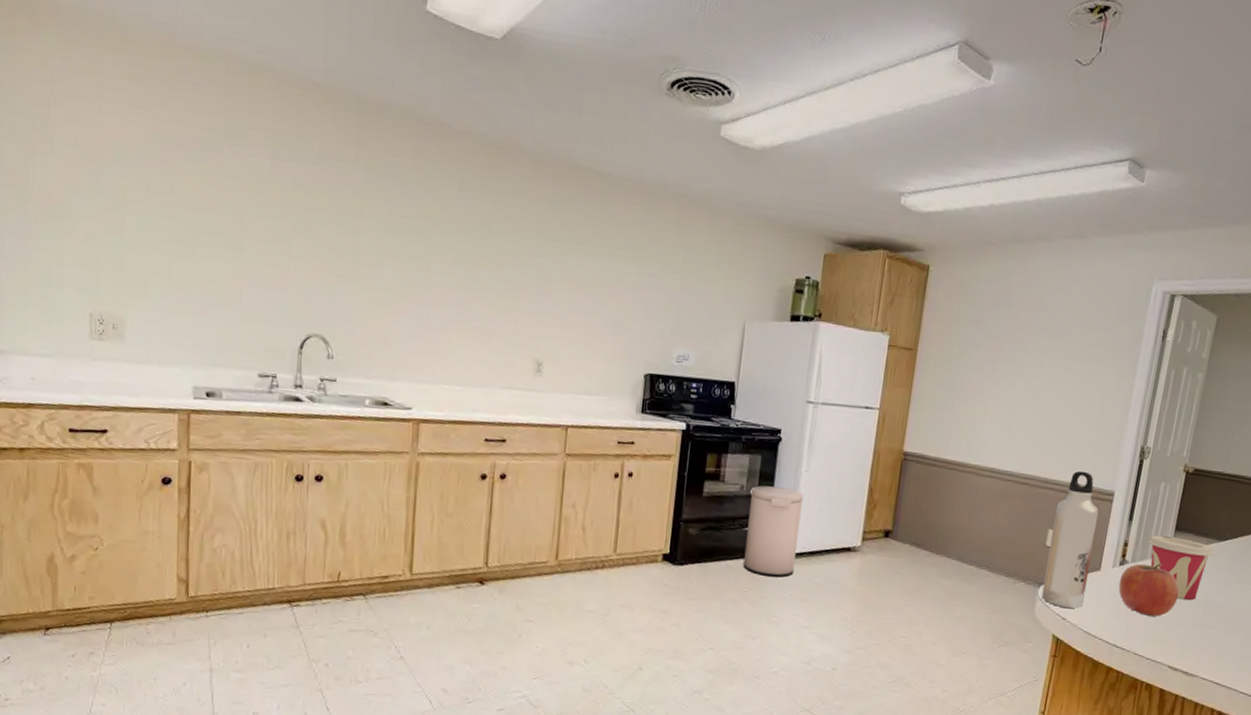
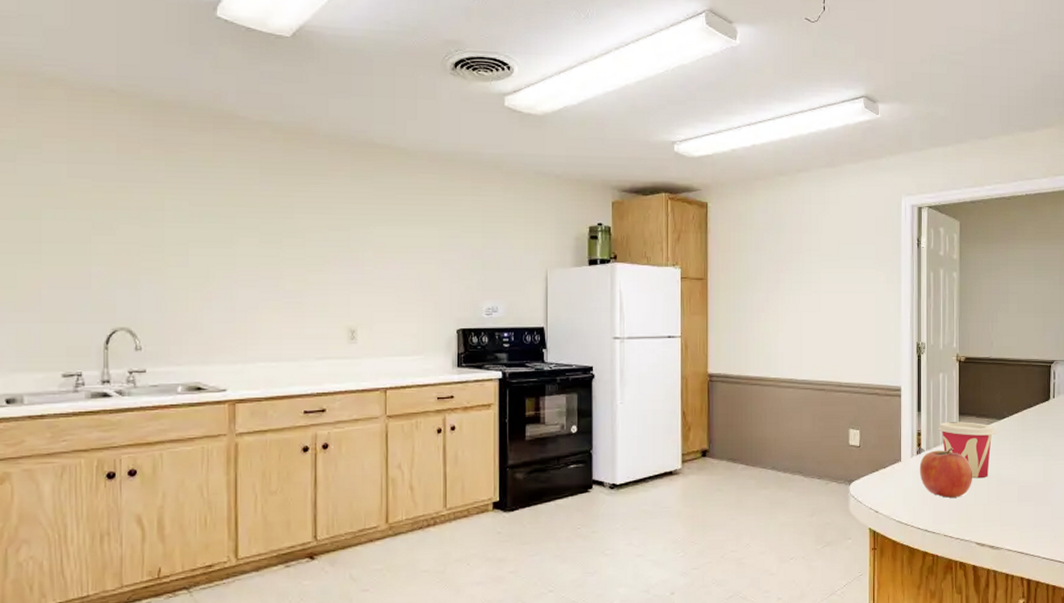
pedal bin: present [743,485,804,578] -> none [572,422,622,510]
water bottle: present [1041,470,1099,610] -> none [852,371,891,502]

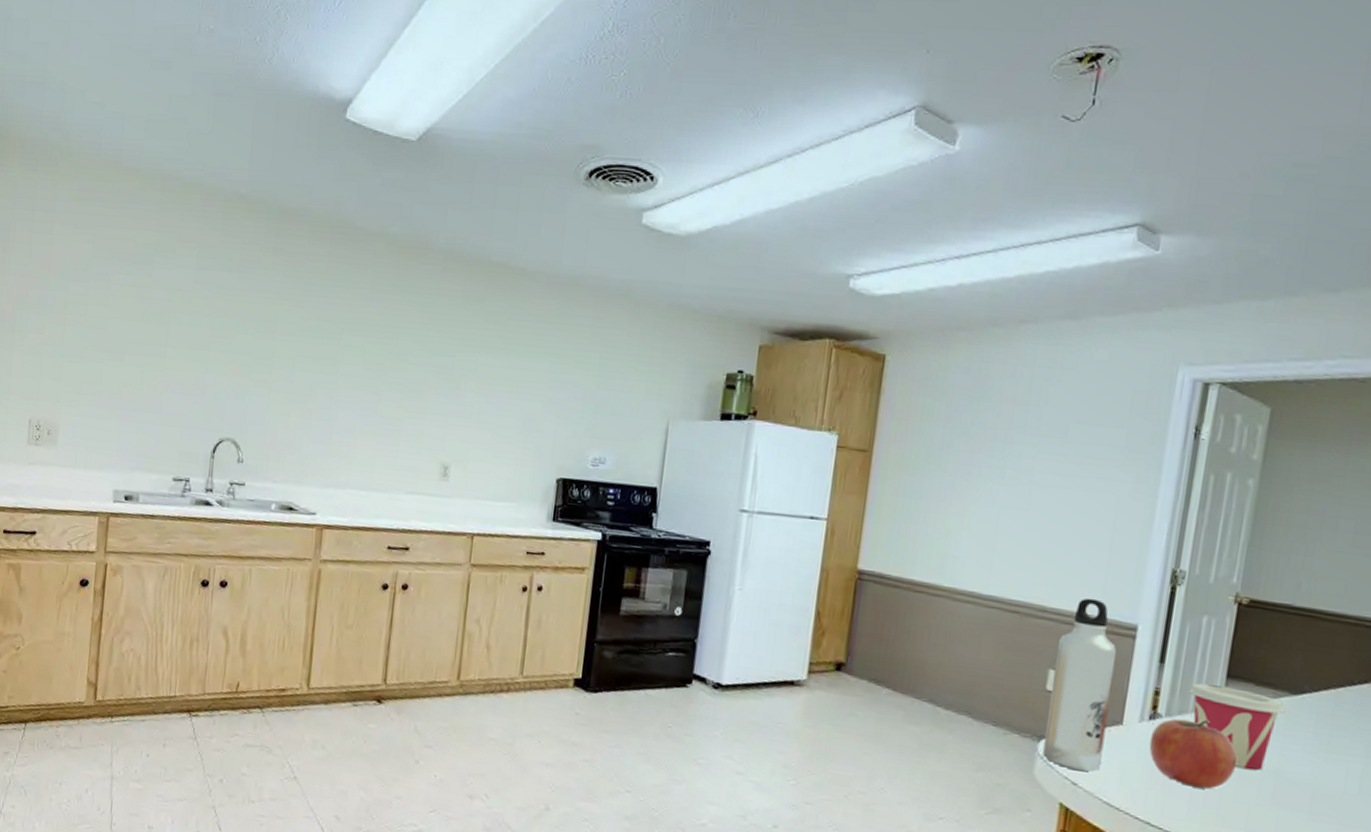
water bottle: none [852,371,891,502] -> present [1043,598,1117,773]

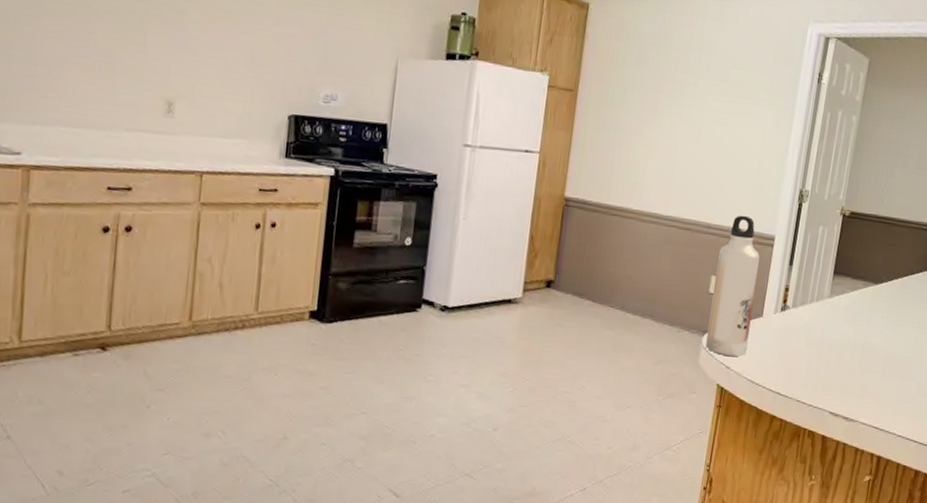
fruit: present [1149,718,1237,789] -> none [780,307,838,362]
cup: present [1188,683,1286,770] -> none [808,279,871,344]

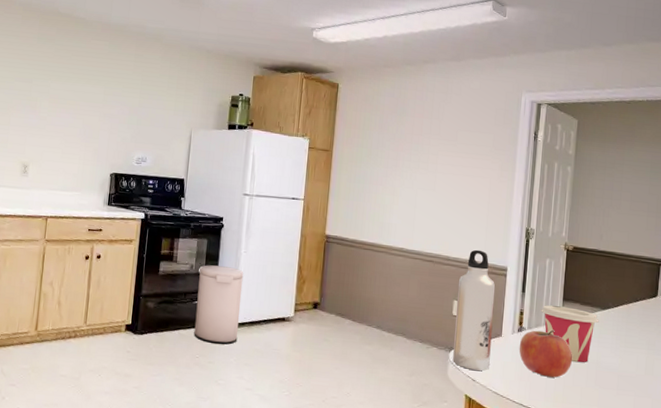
pedal bin: none [397,235,462,333] -> present [194,265,244,345]
fruit: none [780,307,838,362] -> present [519,329,573,378]
cup: none [808,279,871,344] -> present [541,305,599,362]

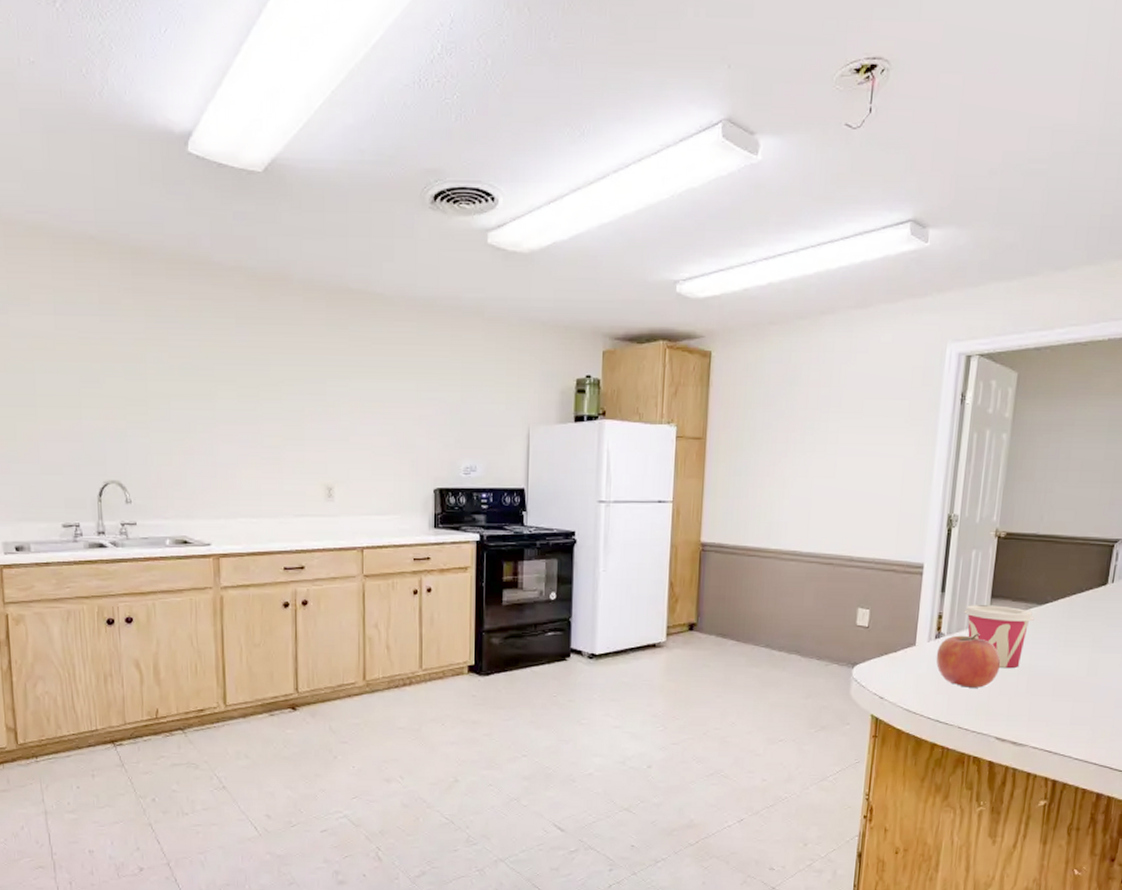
pedal bin: present [194,265,244,345] -> none [549,589,604,679]
water bottle: present [453,249,496,372] -> none [856,545,909,687]

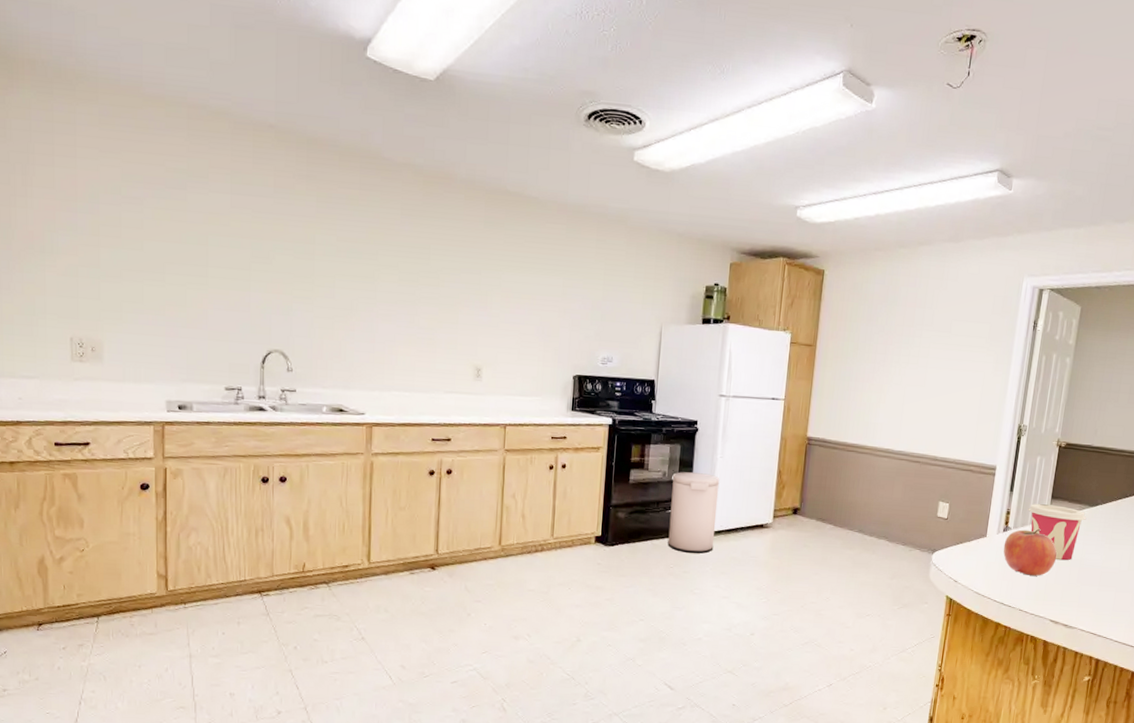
pedal bin: none [549,589,604,679] -> present [668,472,720,554]

